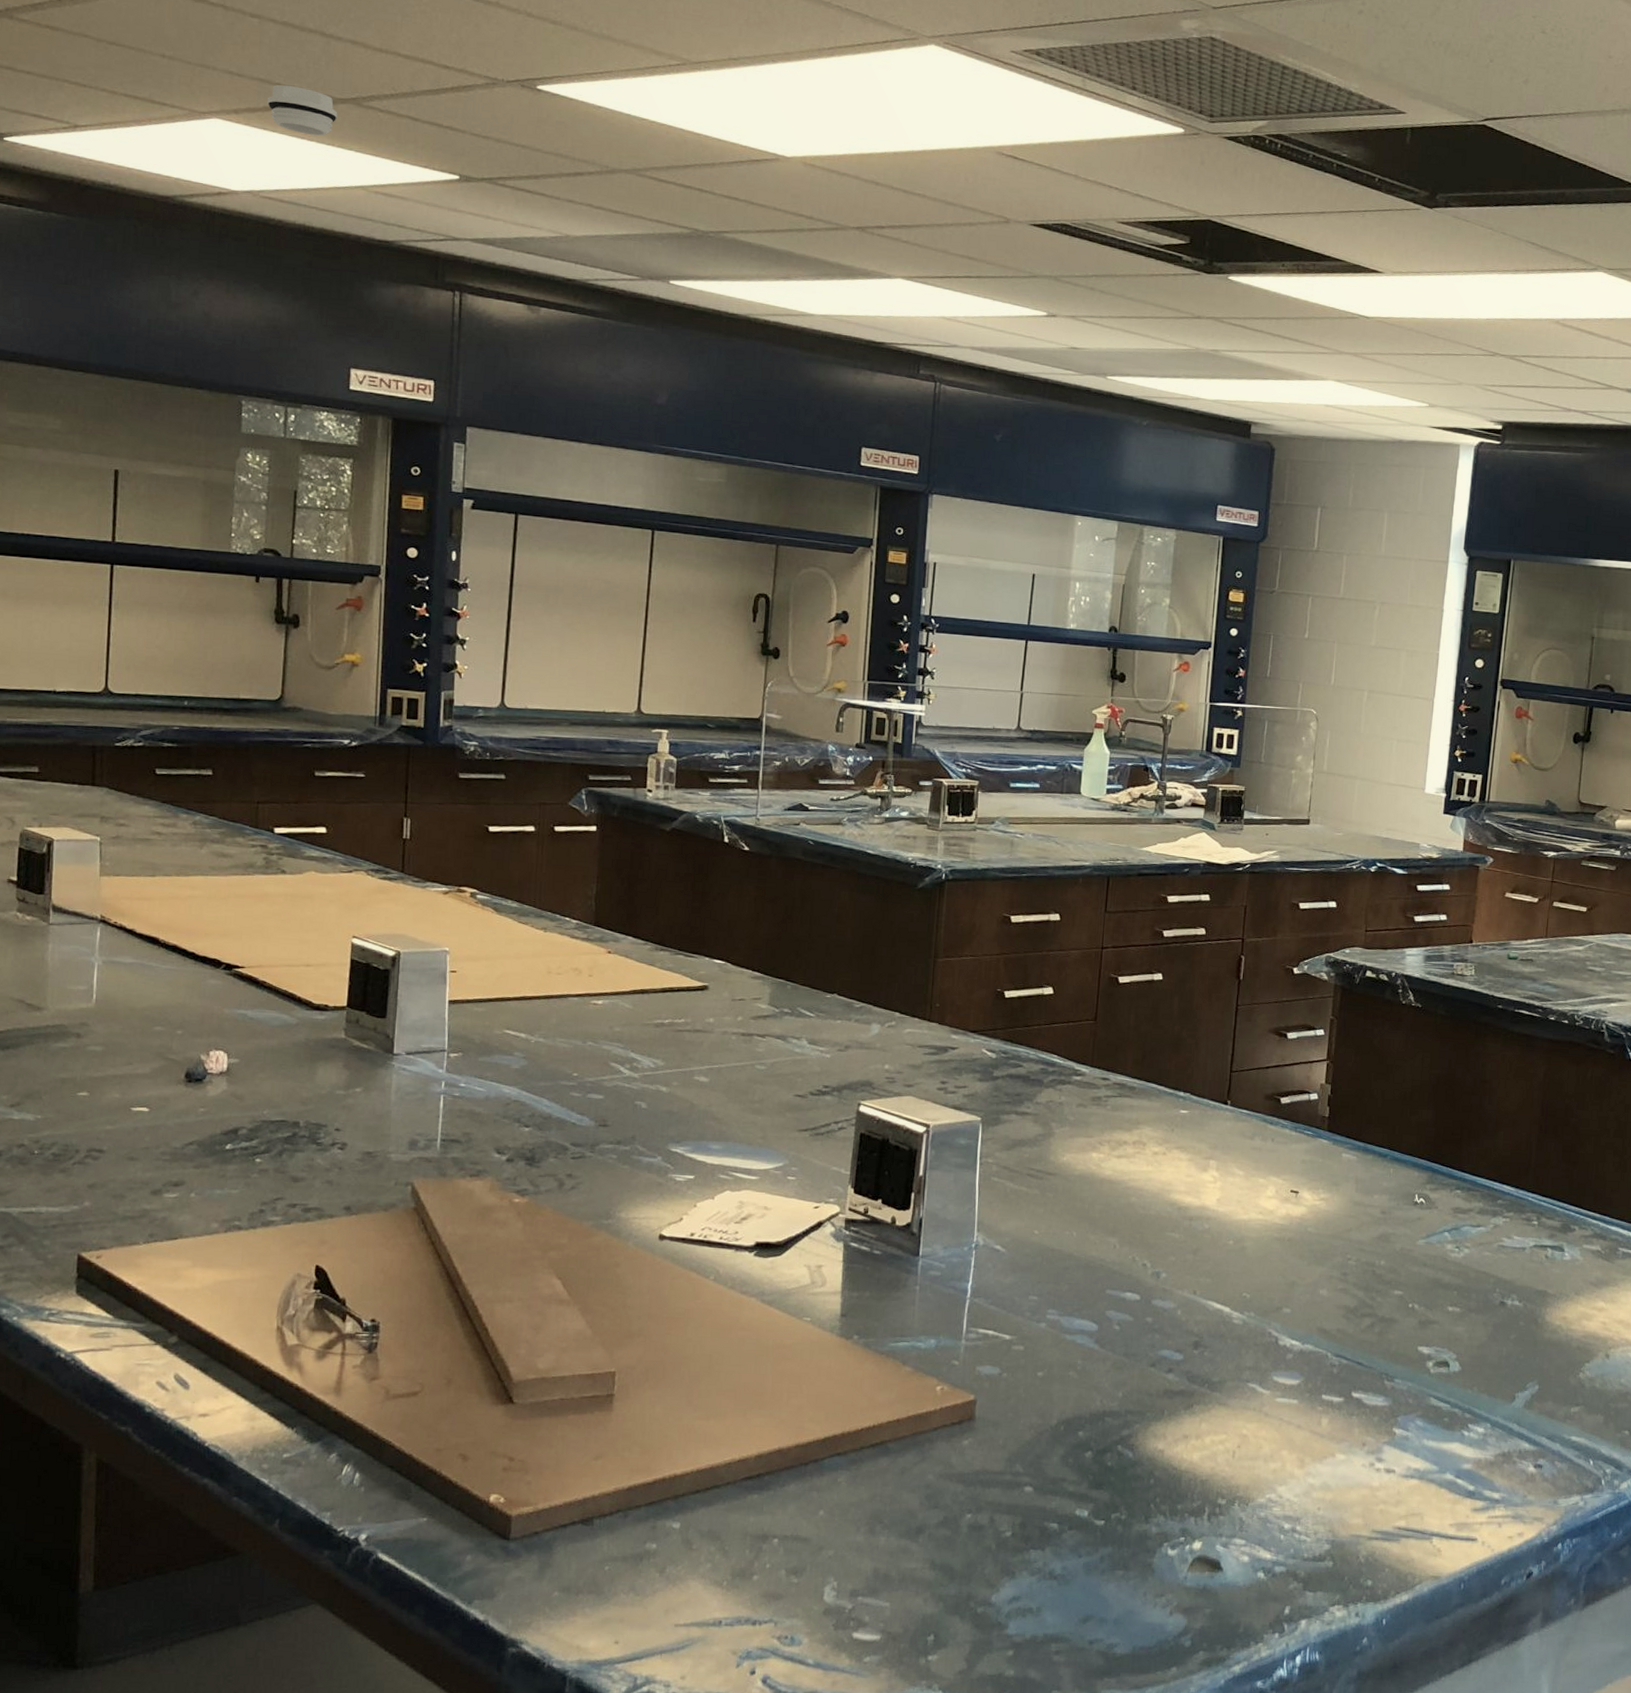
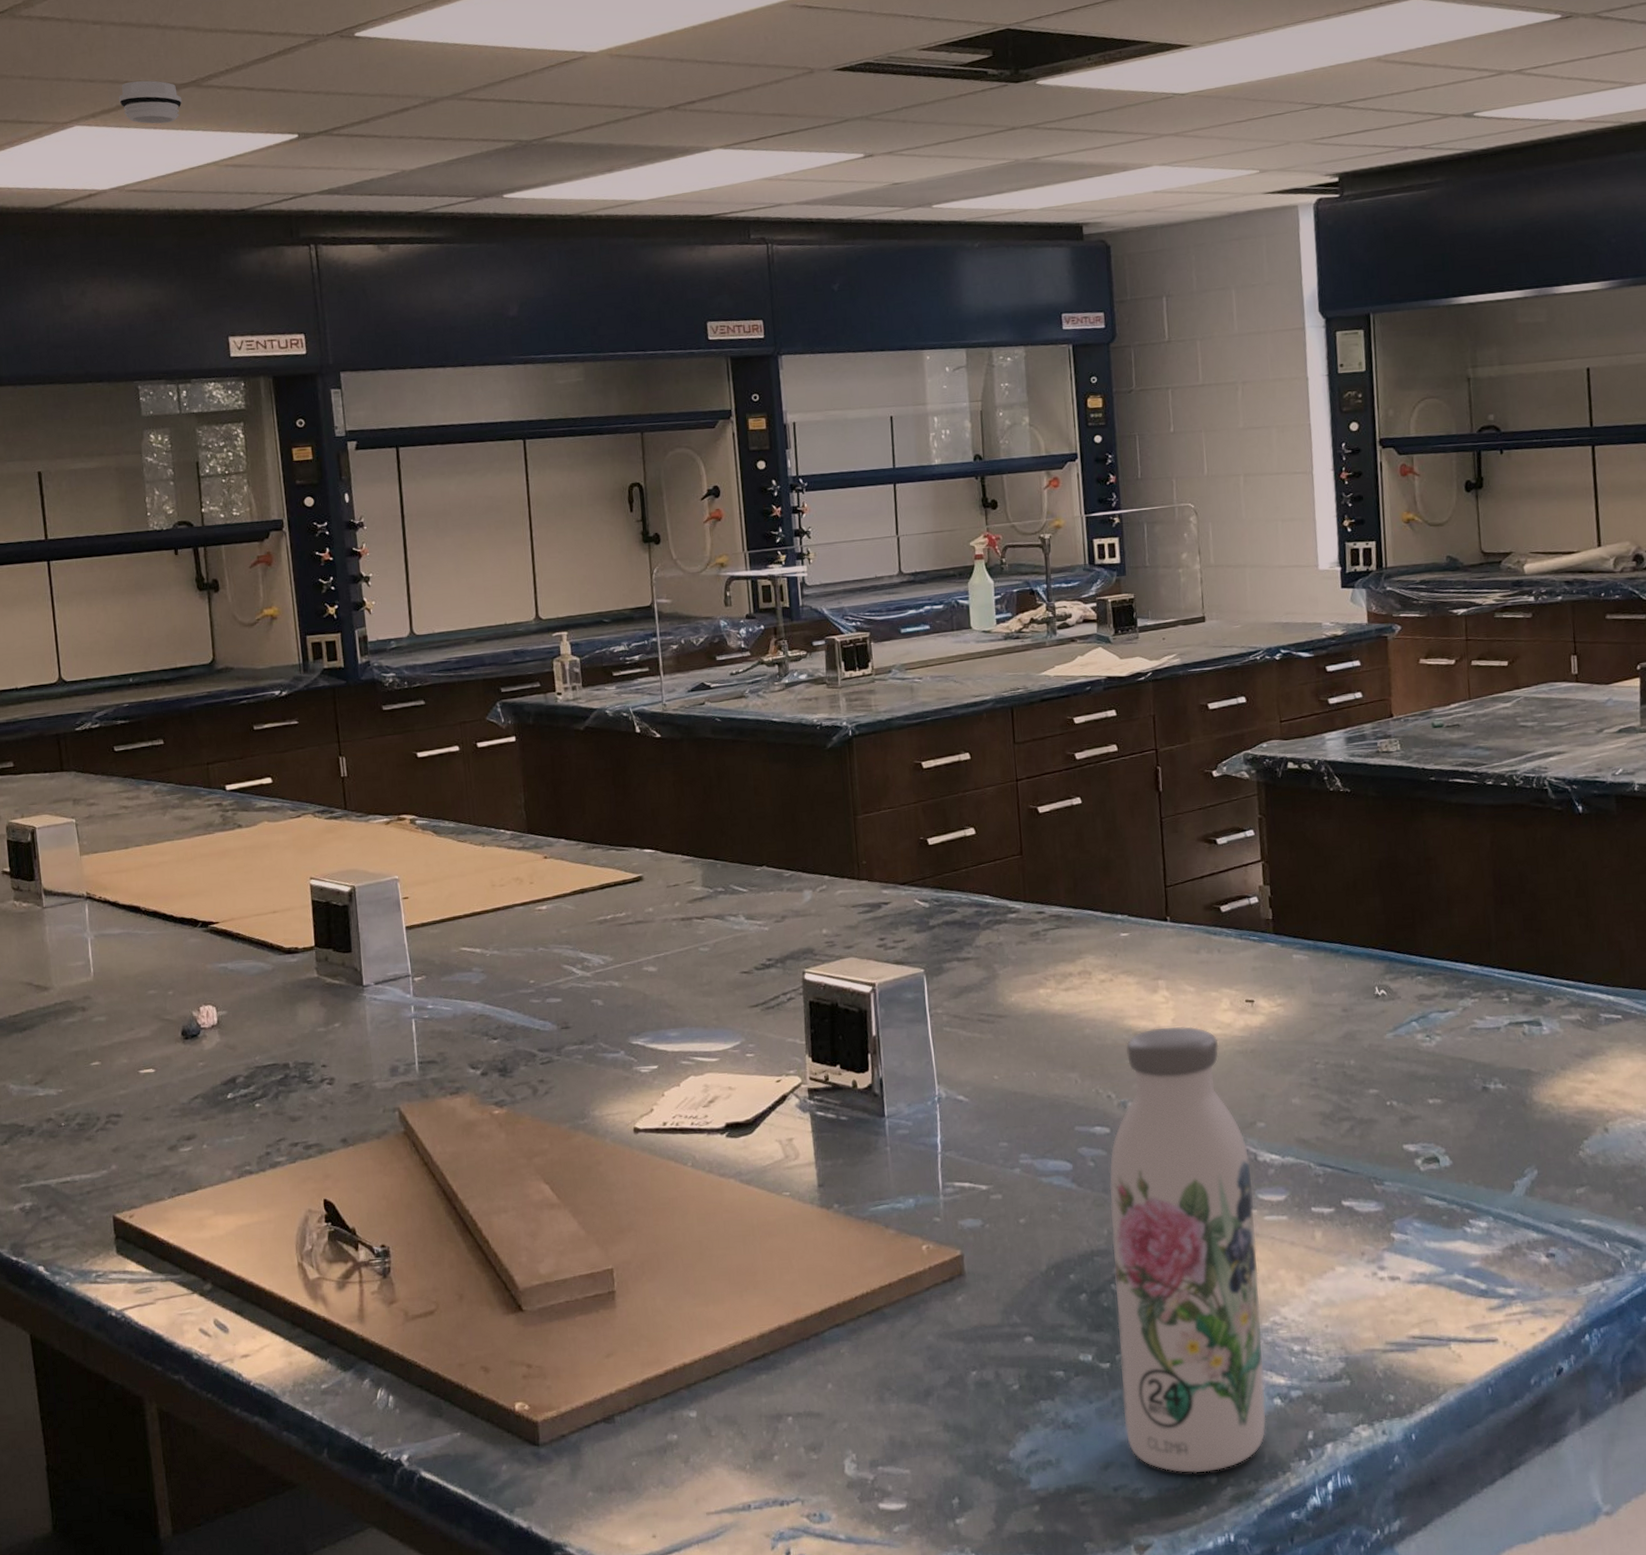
water bottle: none [1109,1205,1271,1635] -> present [1109,1026,1266,1474]

